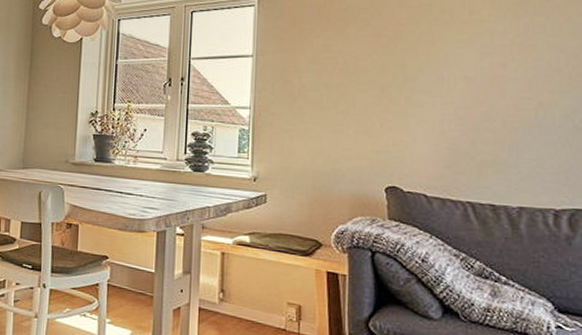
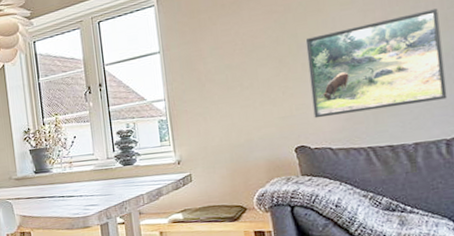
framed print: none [411,65,562,165] -> present [305,8,448,118]

